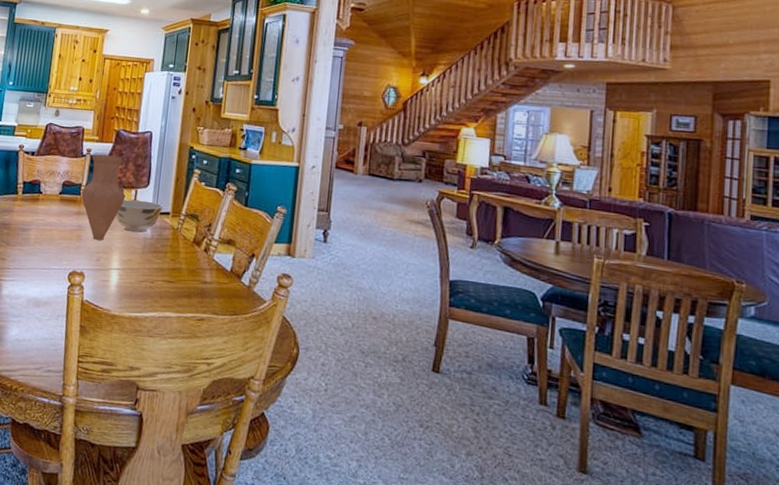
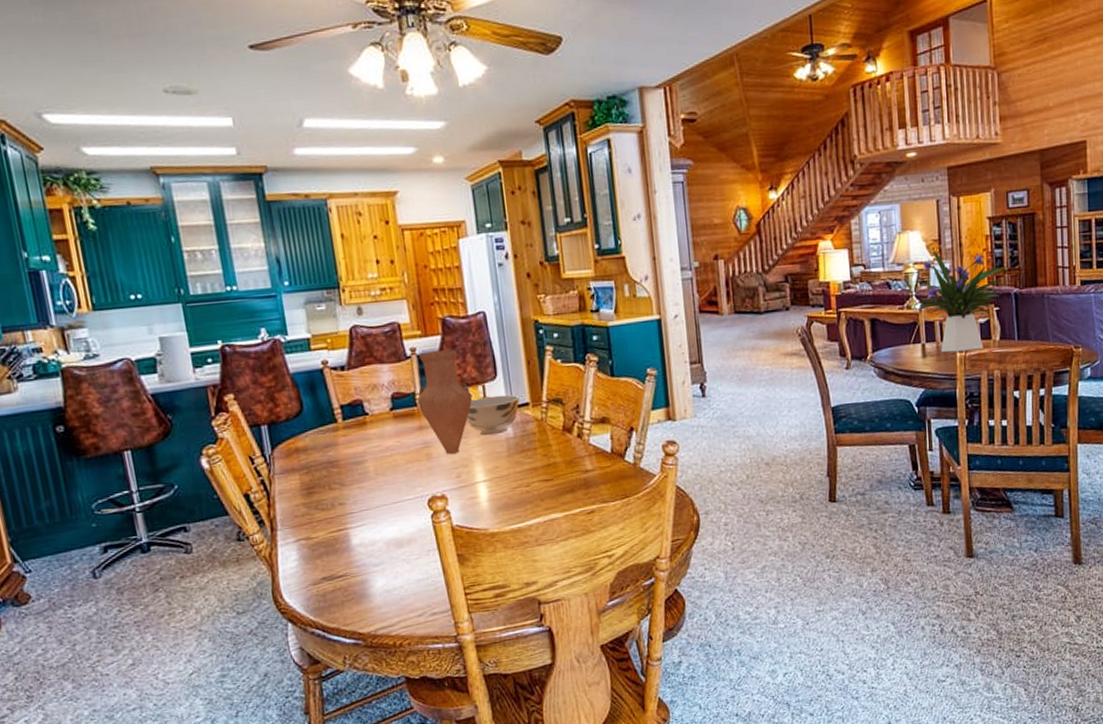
flower arrangement: none [549,156,663,261] -> present [910,250,1007,353]

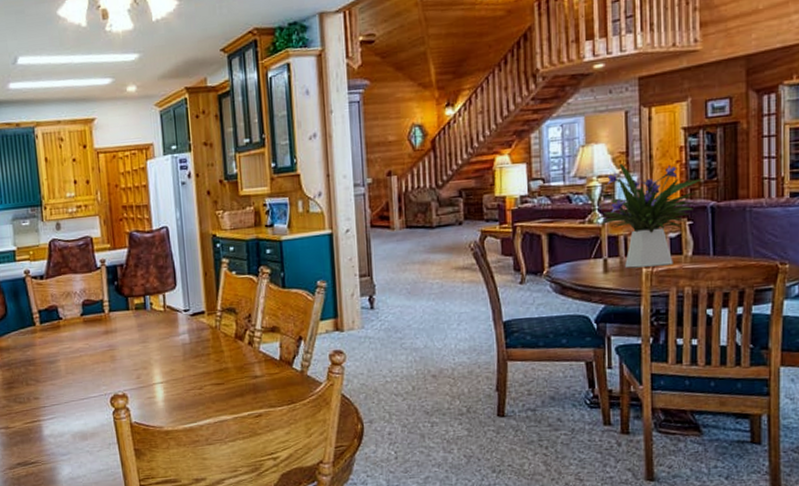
vase: present [417,349,473,455] -> none [105,261,154,358]
bowl: present [465,394,520,435] -> none [146,303,197,340]

